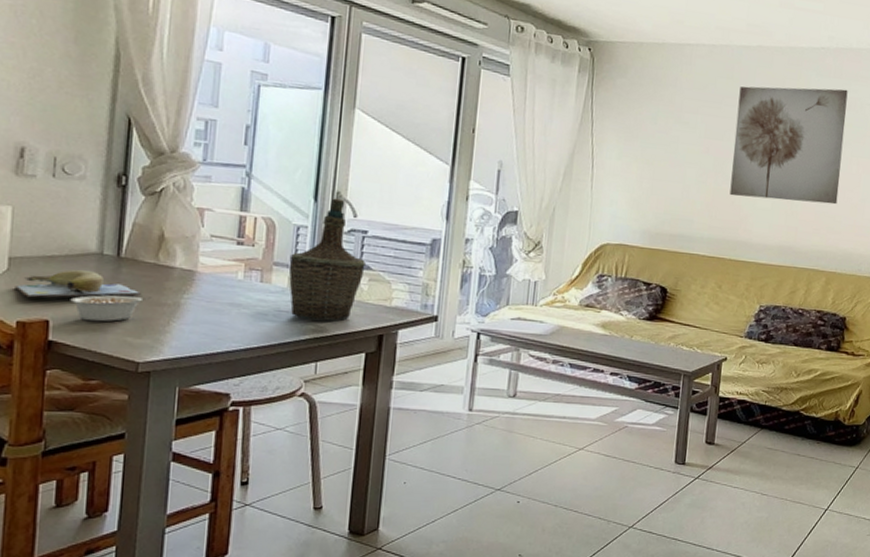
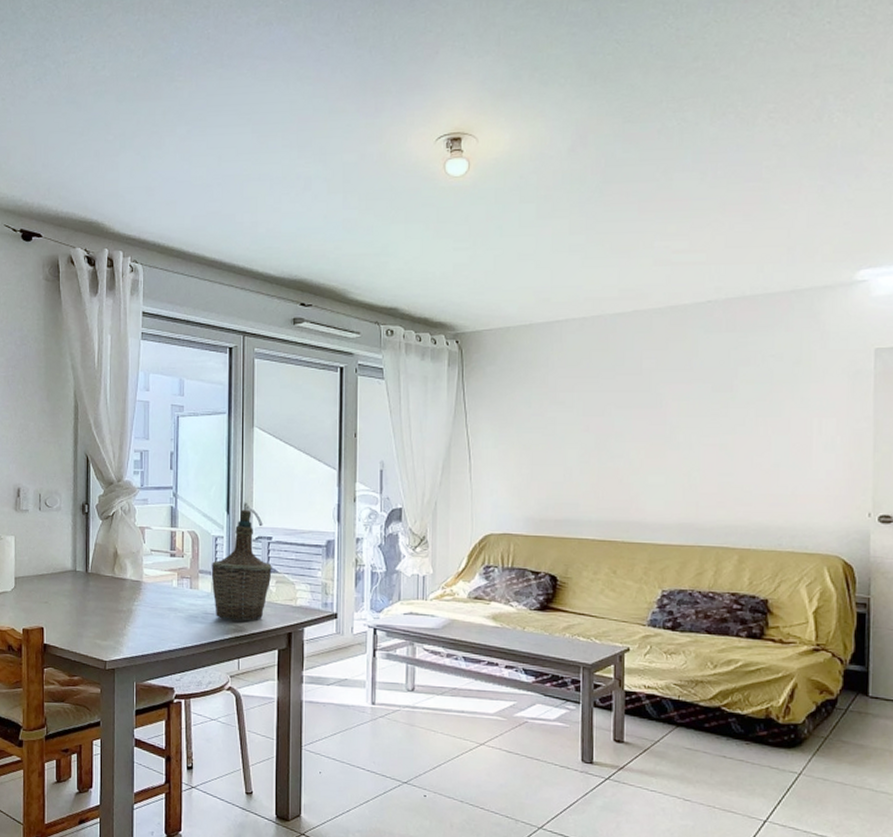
banana: present [15,269,141,299] -> none [20,584,104,610]
legume: present [70,295,153,322] -> none [56,604,112,628]
wall art: present [730,86,848,205] -> none [616,343,745,474]

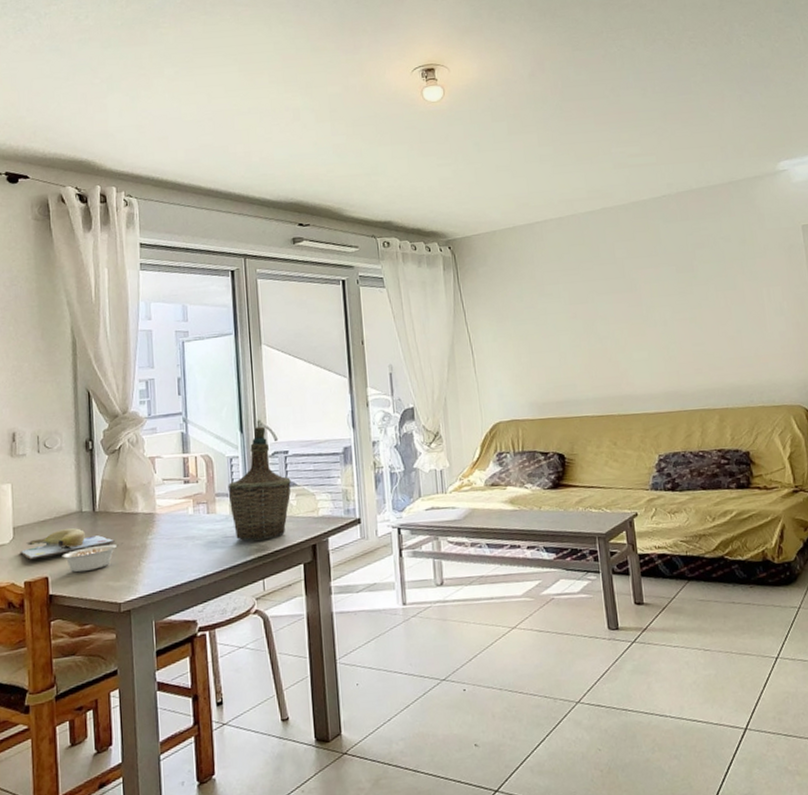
banana: none [20,584,104,610] -> present [20,528,115,560]
legume: none [56,604,112,628] -> present [62,542,124,573]

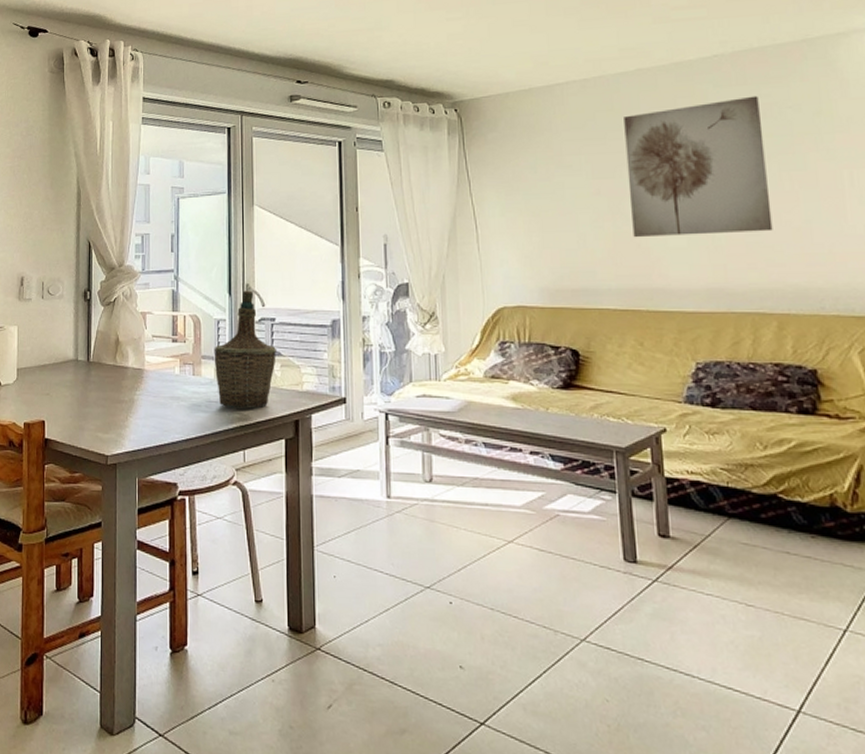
banana: present [20,528,115,560] -> none [22,374,106,402]
legume: present [62,542,124,573] -> none [58,395,114,420]
wall art: none [593,229,713,354] -> present [624,95,773,238]

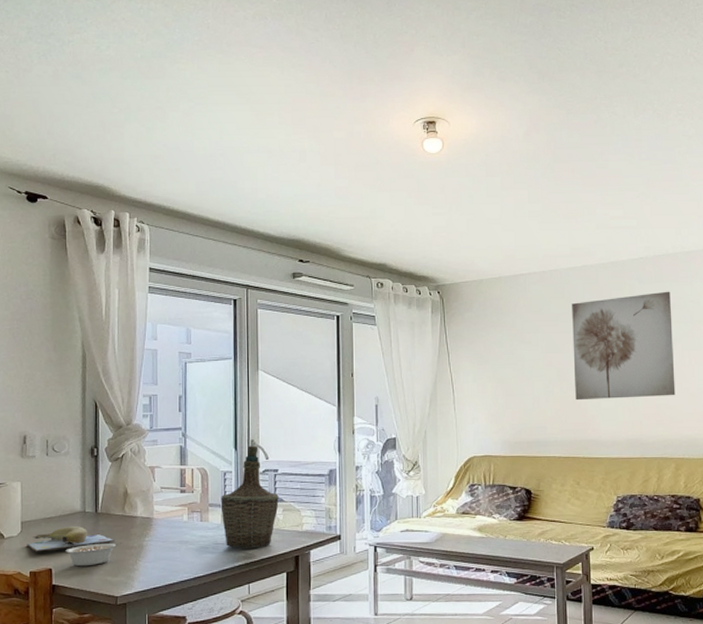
banana: none [22,374,106,402] -> present [27,525,114,552]
legume: none [58,395,114,420] -> present [65,542,123,567]

